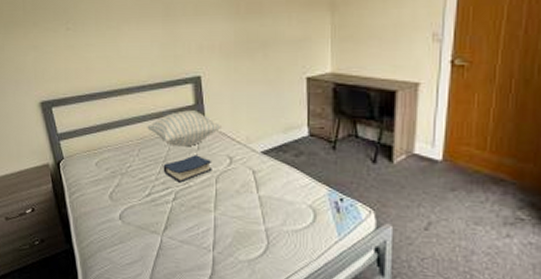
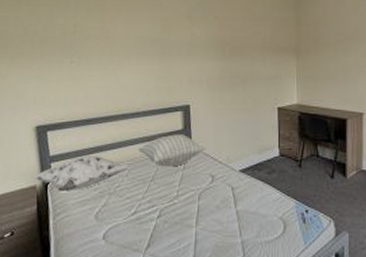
decorative pillow: none [44,133,142,170] -> present [32,155,132,191]
hardback book: present [163,155,212,183] -> none [150,174,196,201]

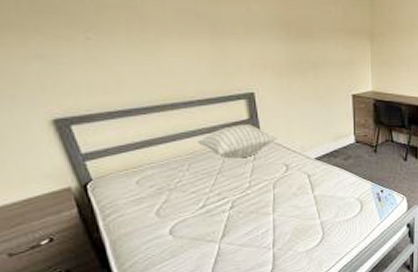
decorative pillow: present [32,155,132,191] -> none [62,151,192,191]

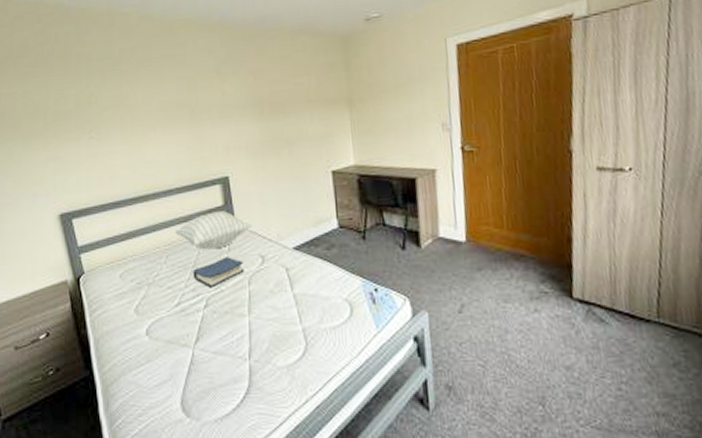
hardback book: none [217,165,270,192] -> present [192,257,245,288]

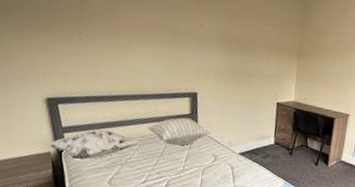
decorative pillow: none [62,242,169,285] -> present [46,129,142,159]
hardback book: present [192,257,245,288] -> none [159,152,201,174]

